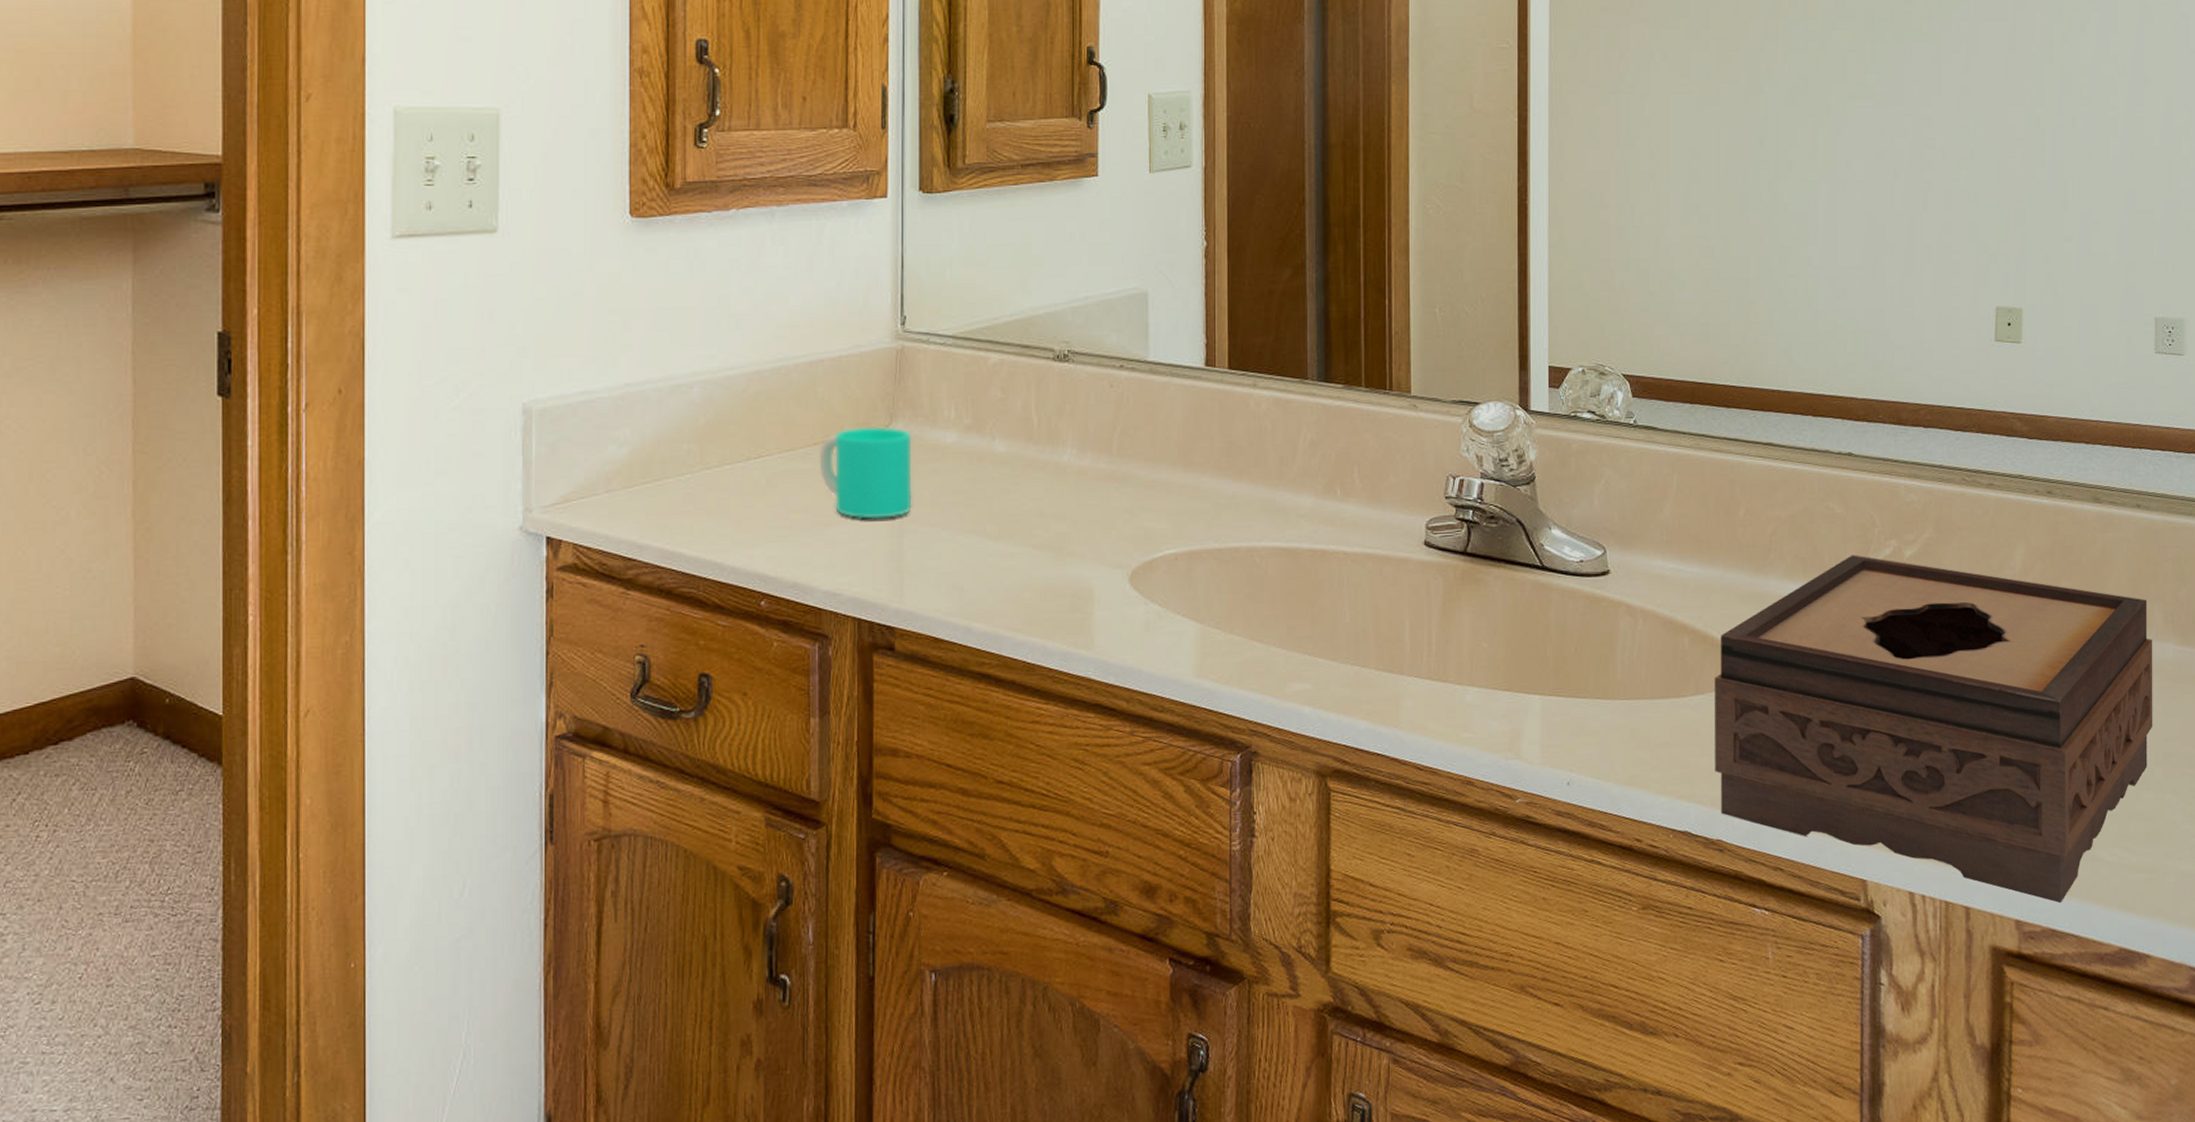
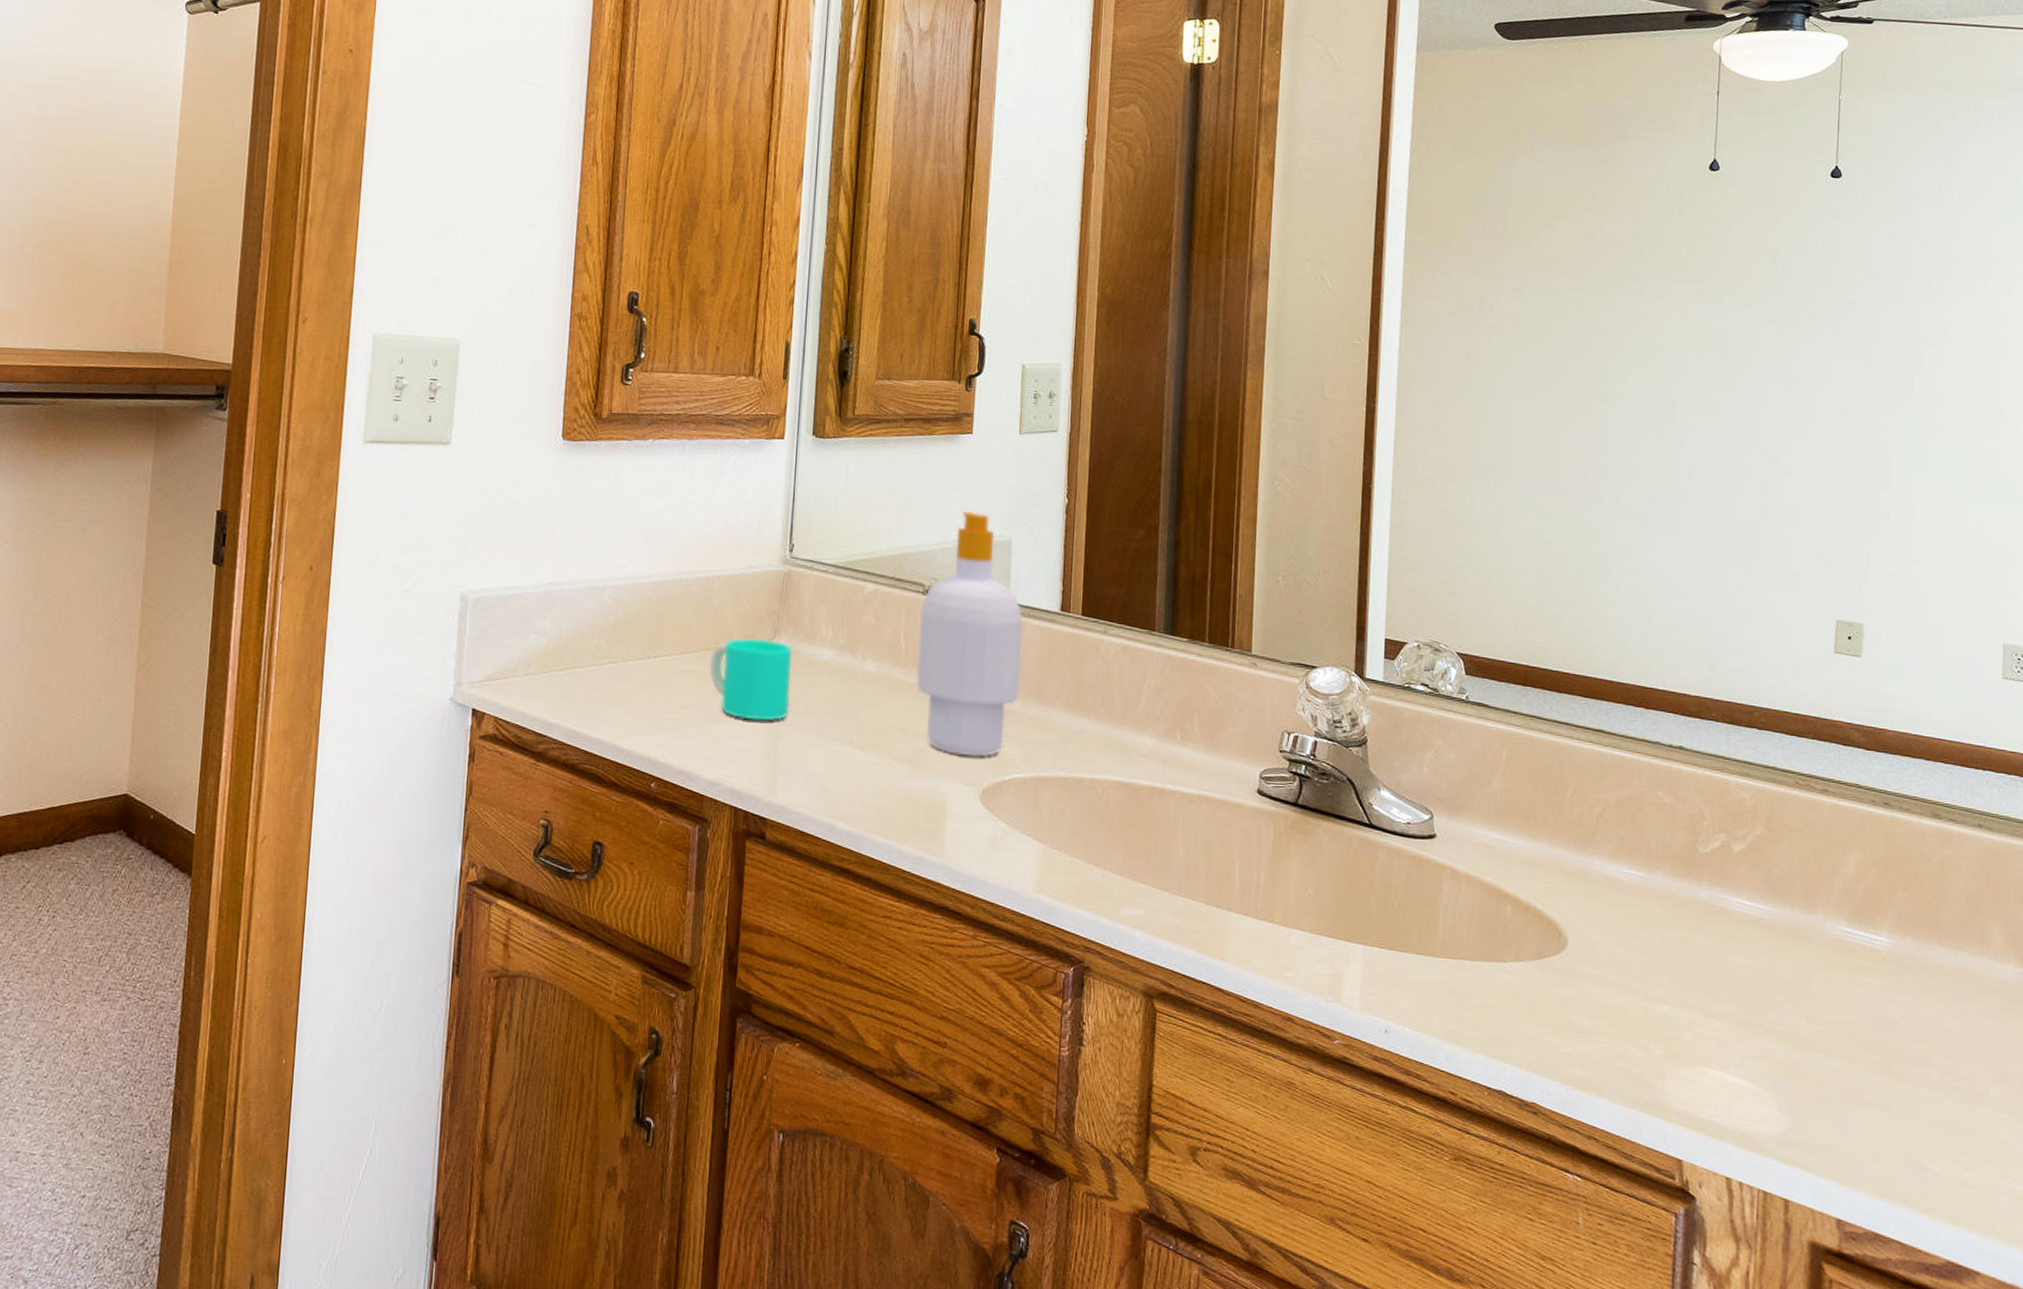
soap bottle: none [1052,263,1166,536] -> present [916,511,1024,757]
tissue box: present [1715,555,2153,903] -> none [1532,844,1992,1207]

